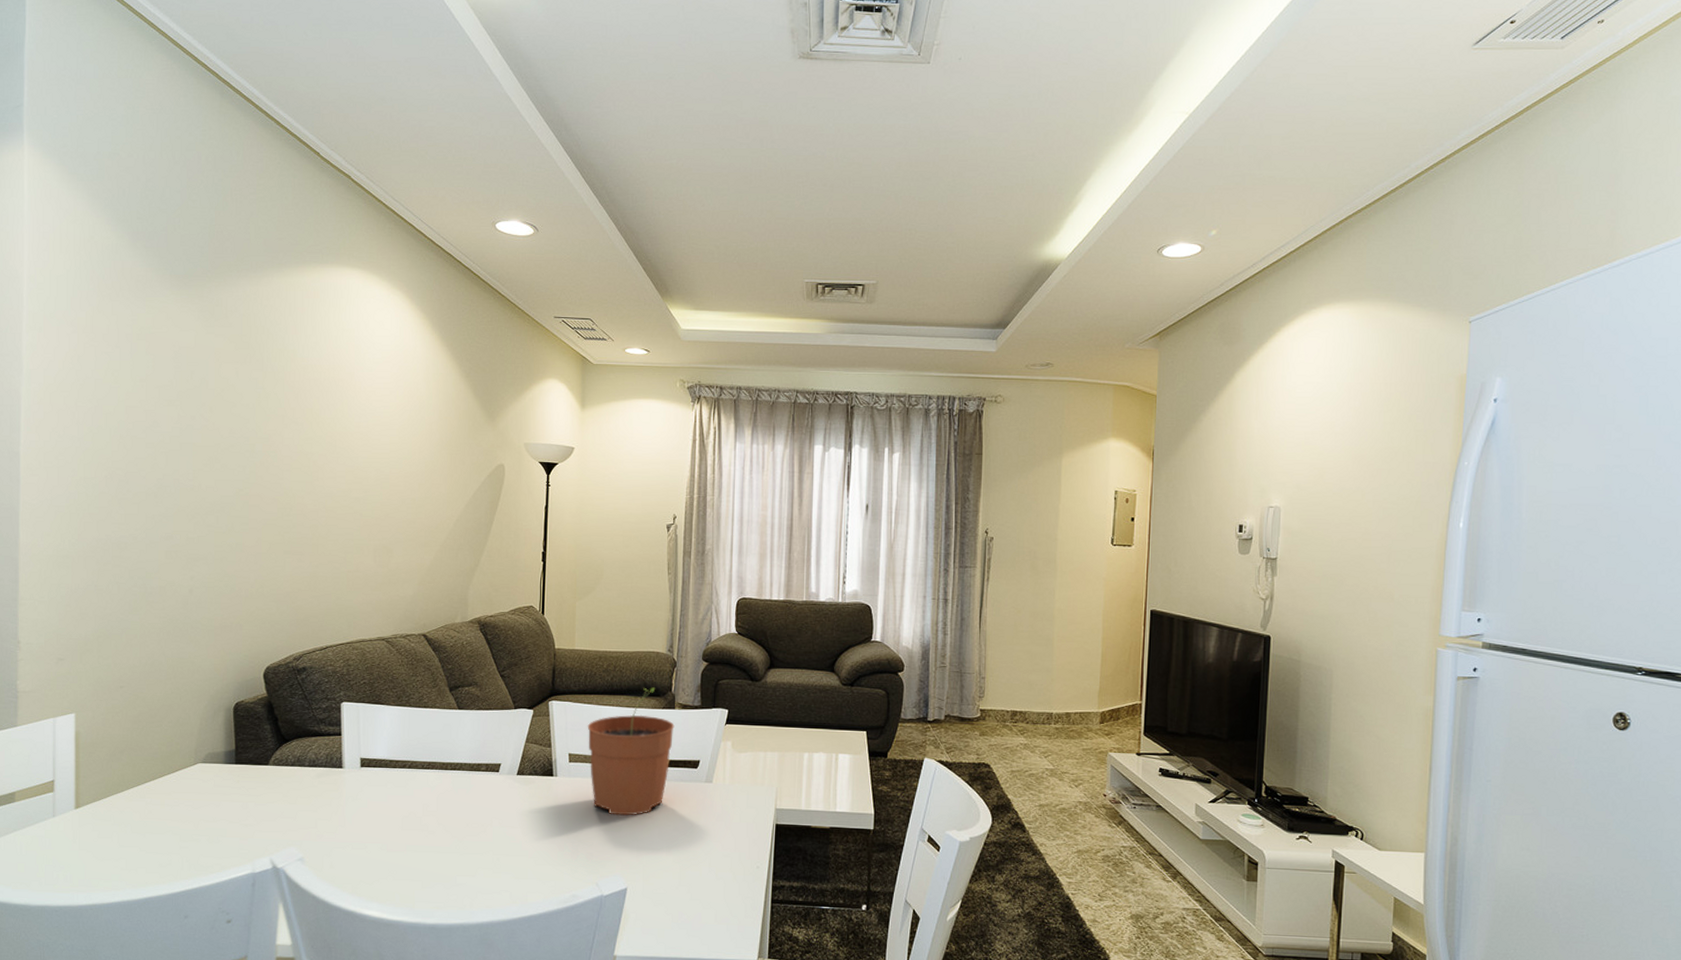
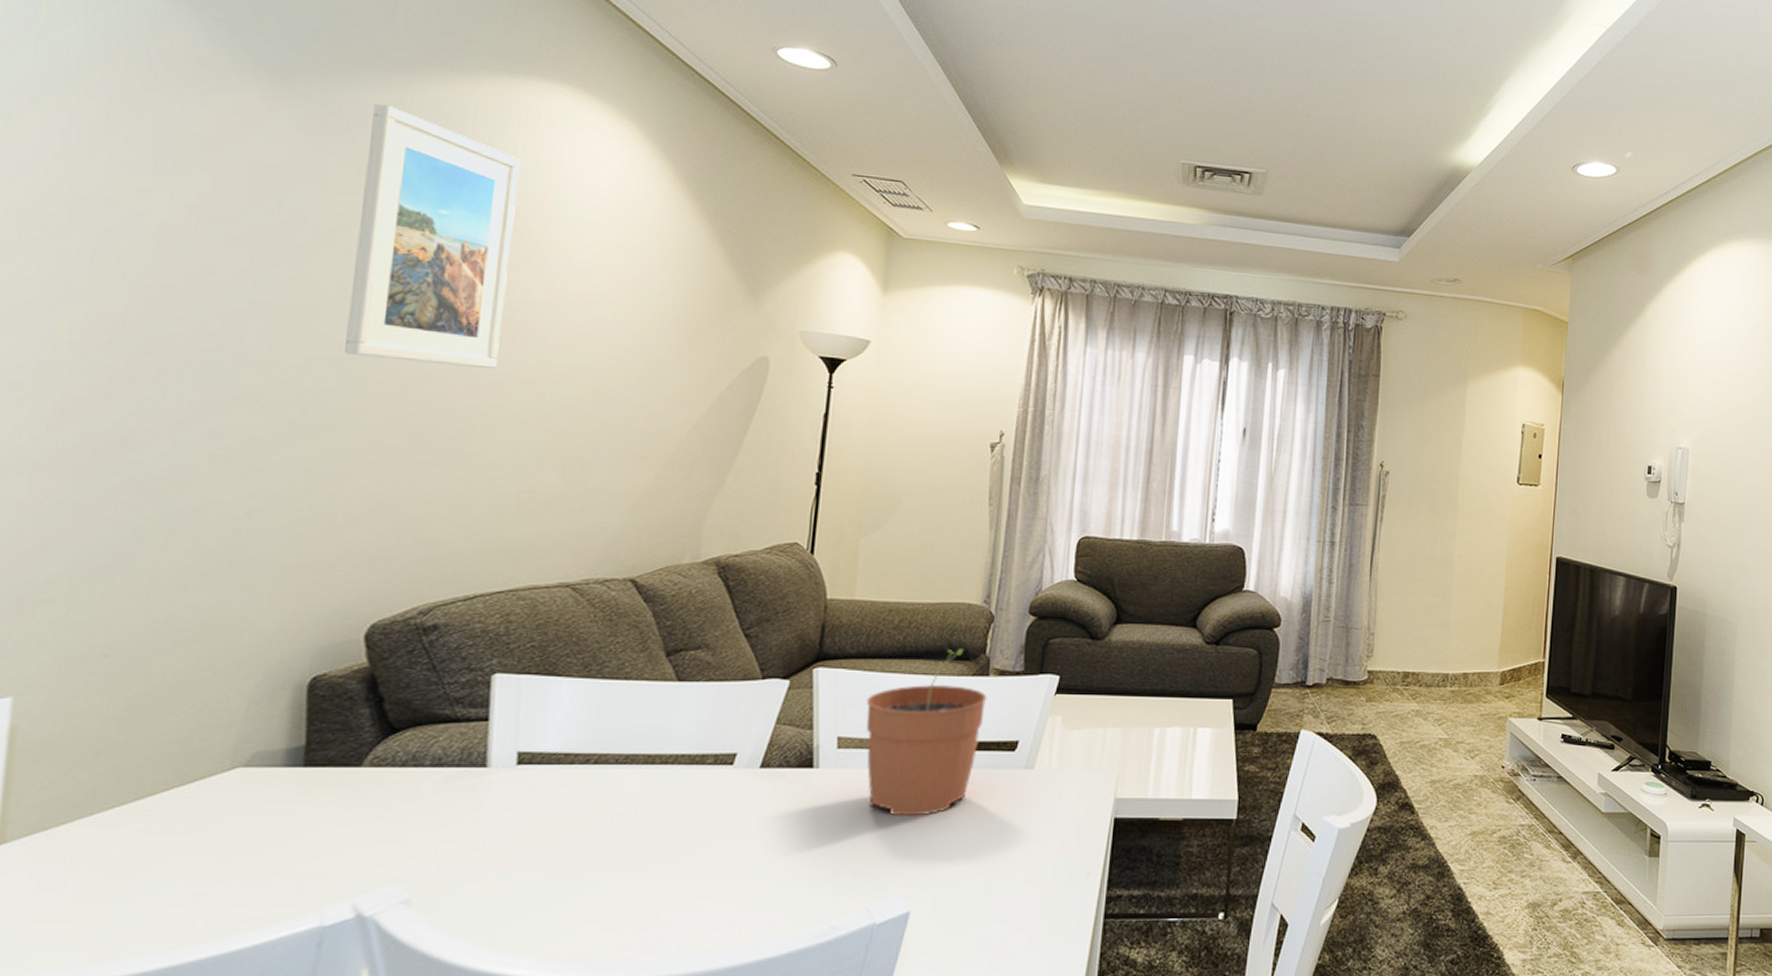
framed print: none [237,296,333,484] -> present [345,103,521,370]

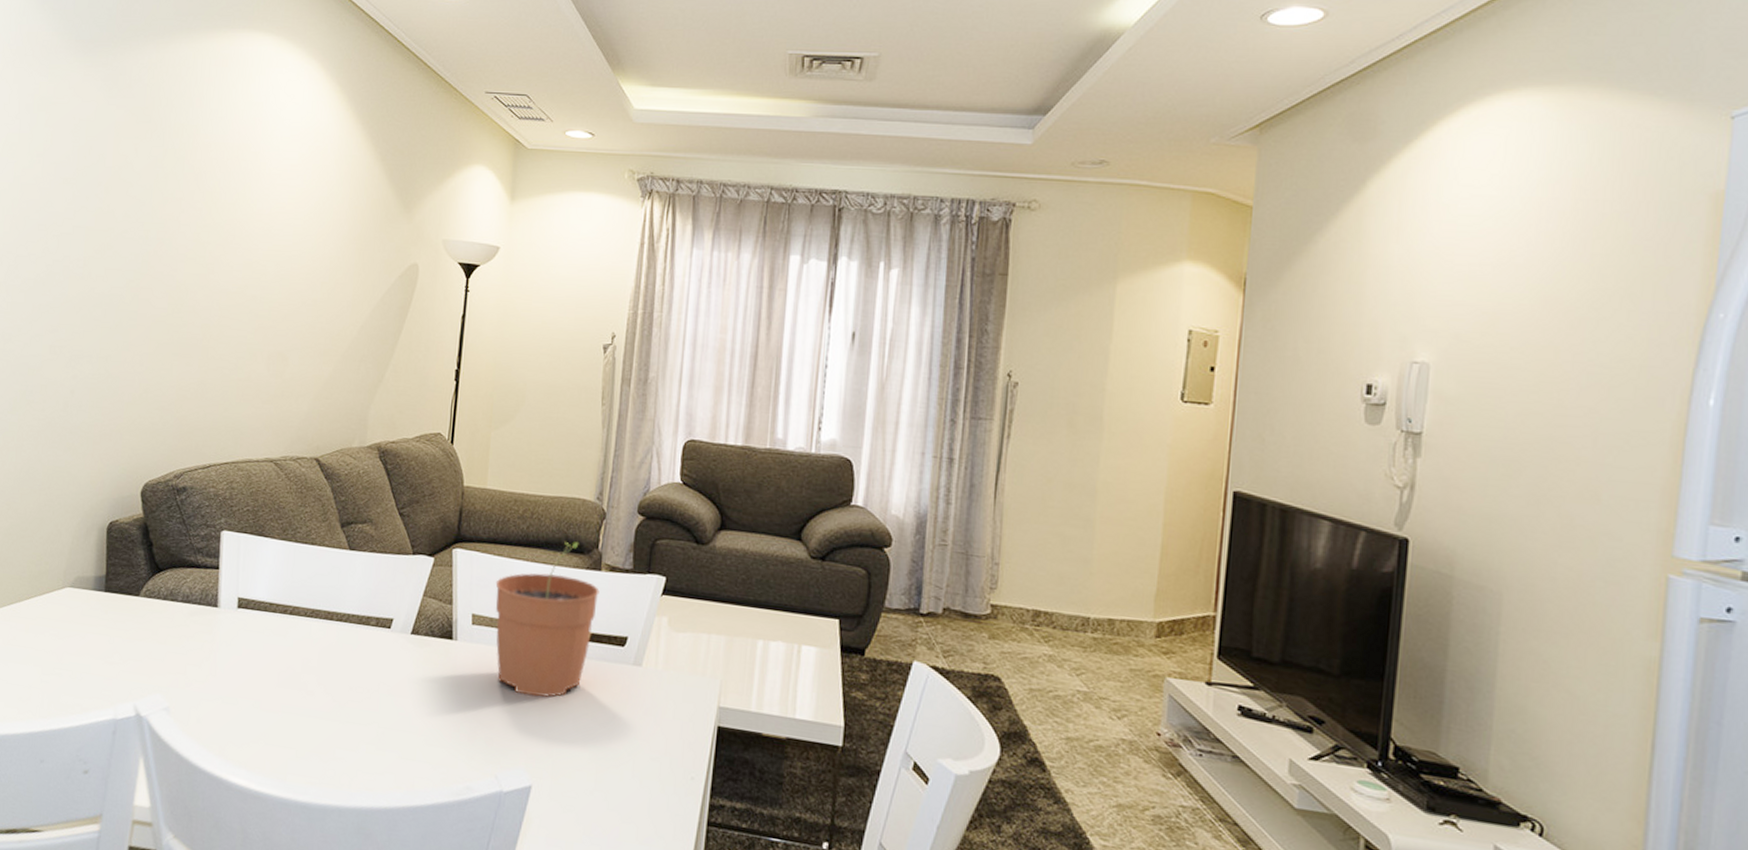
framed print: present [345,103,521,370] -> none [129,63,240,278]

